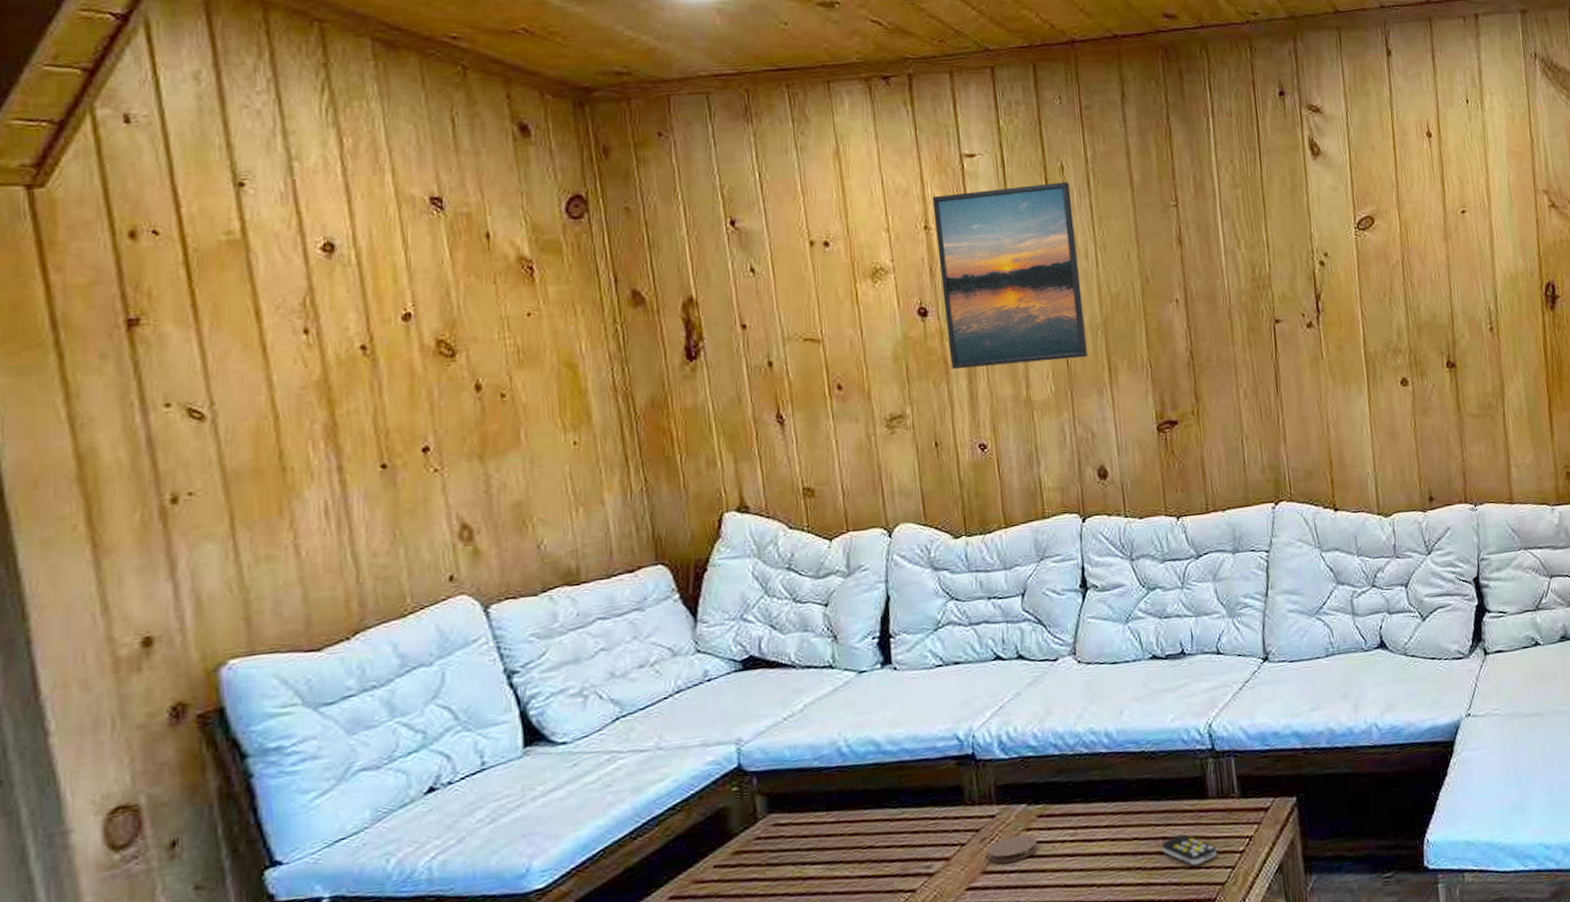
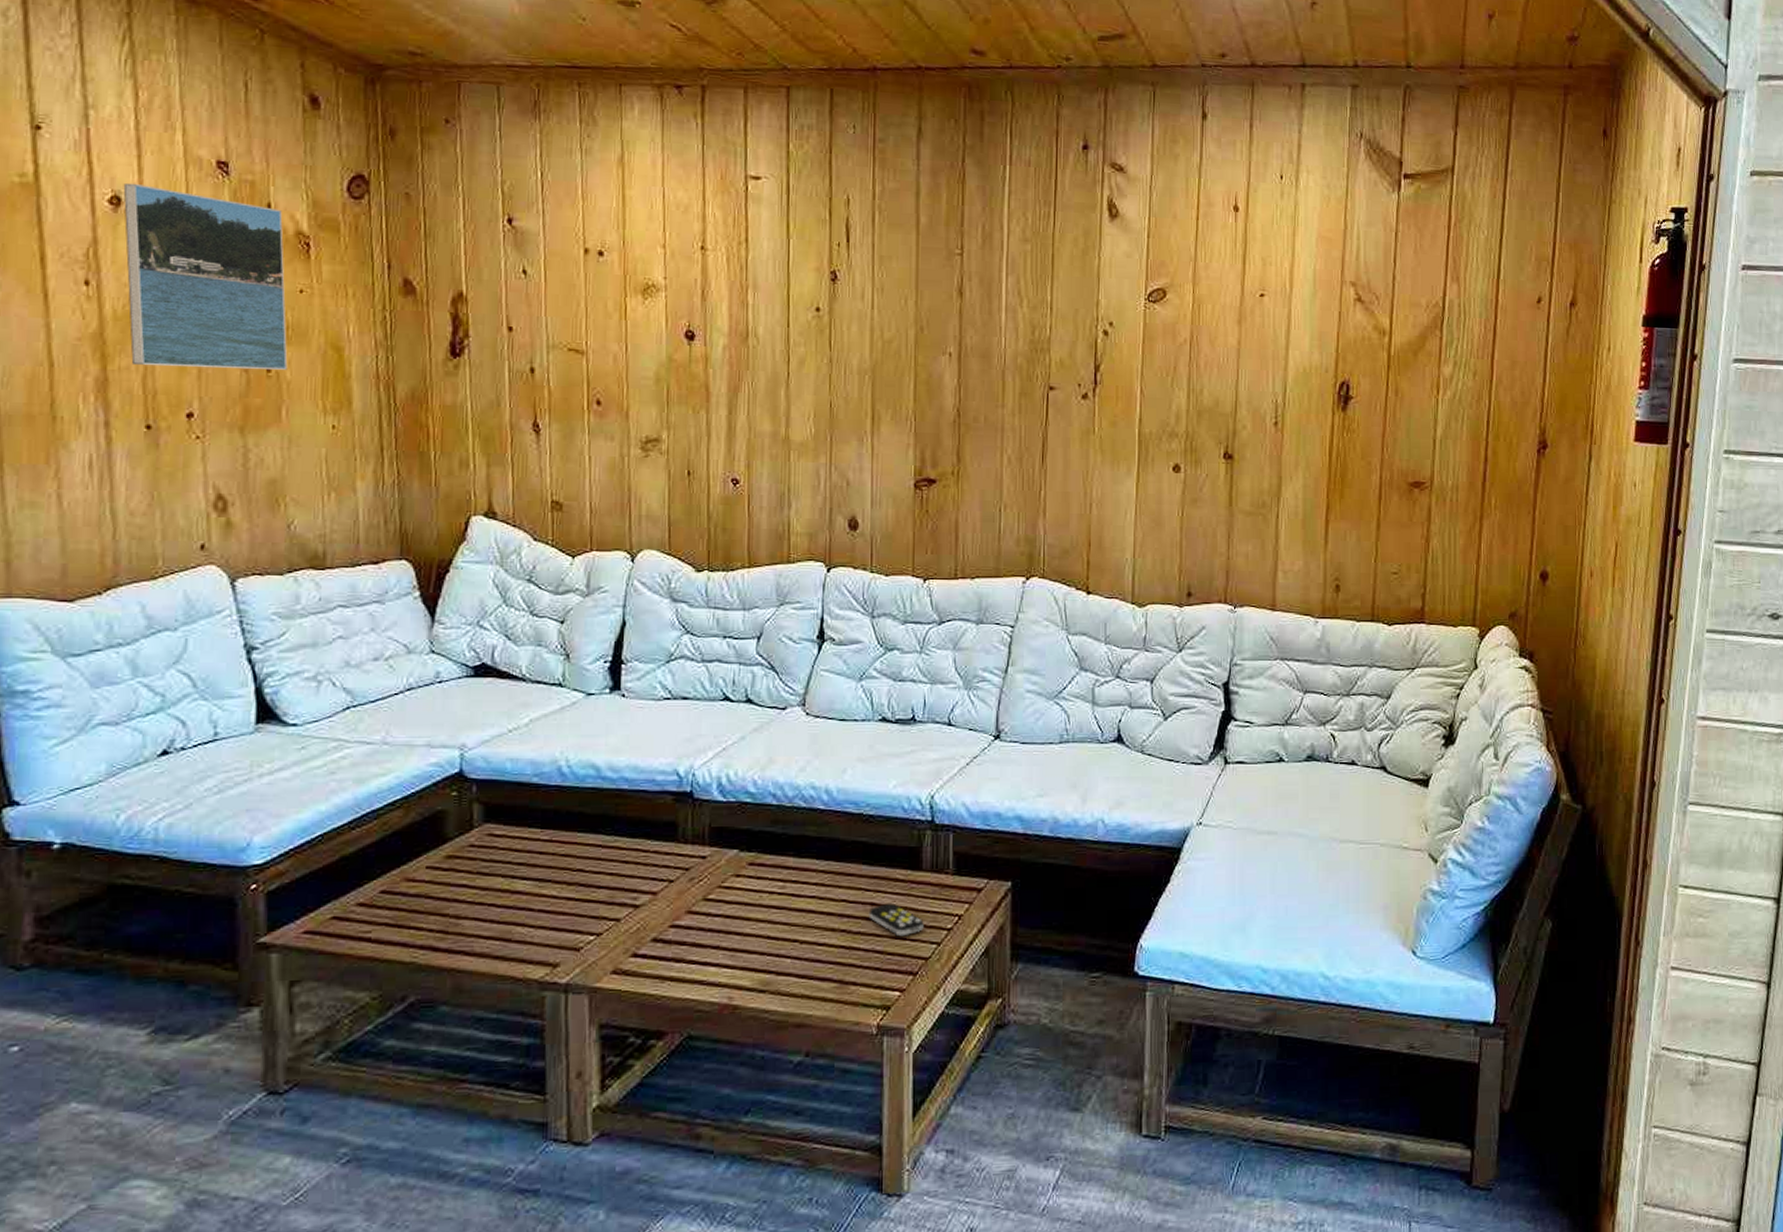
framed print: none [335,228,522,407] -> present [123,182,288,370]
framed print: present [932,182,1087,370] -> none [711,215,854,402]
coaster: present [987,834,1038,864] -> none [694,880,745,906]

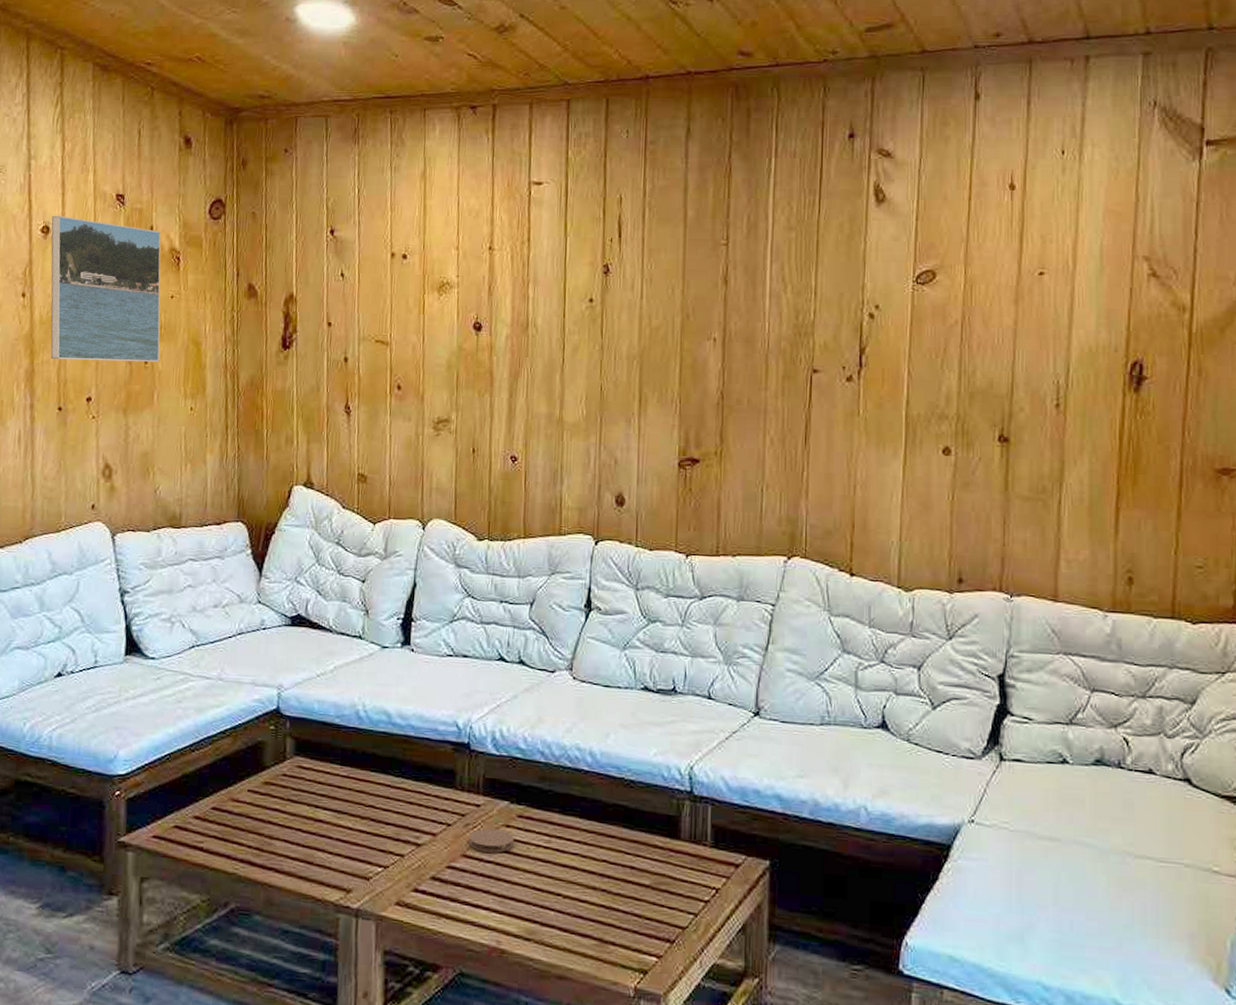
coaster: none [694,880,745,906] -> present [469,828,514,853]
remote control: present [868,903,924,937] -> none [628,868,682,903]

